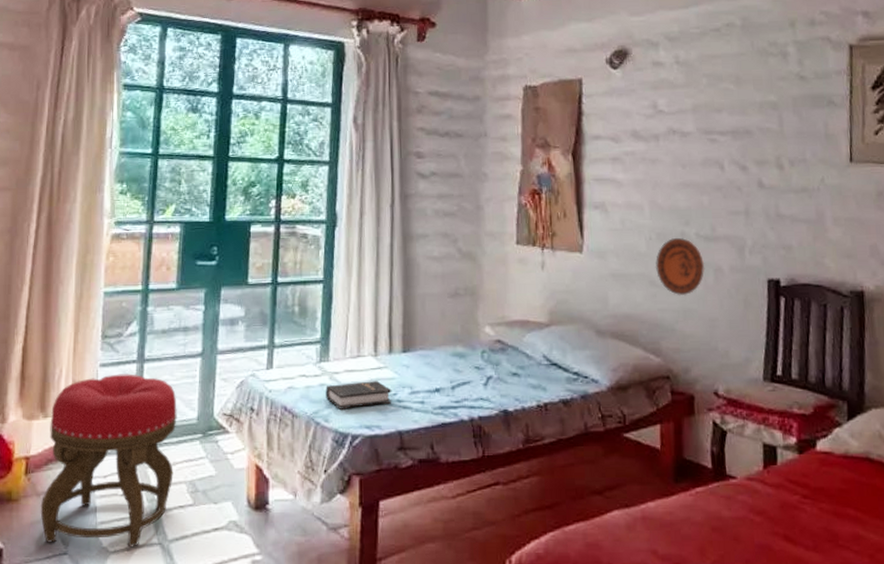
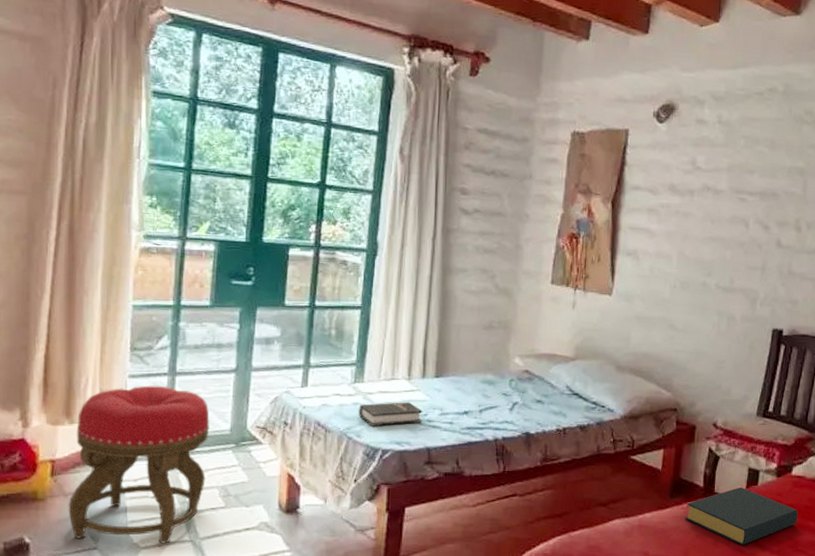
decorative plate: present [655,238,705,296] -> none [676,287,720,340]
hardback book: none [695,467,832,540] -> present [684,487,798,546]

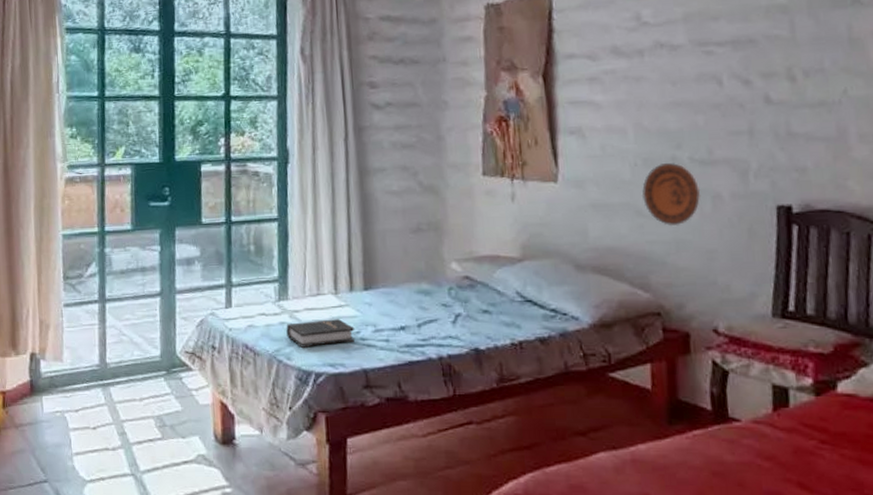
stool: present [68,385,210,544] -> none [19,313,141,477]
decorative plate: none [676,287,720,340] -> present [641,163,701,227]
hardback book: present [684,487,798,546] -> none [692,409,856,487]

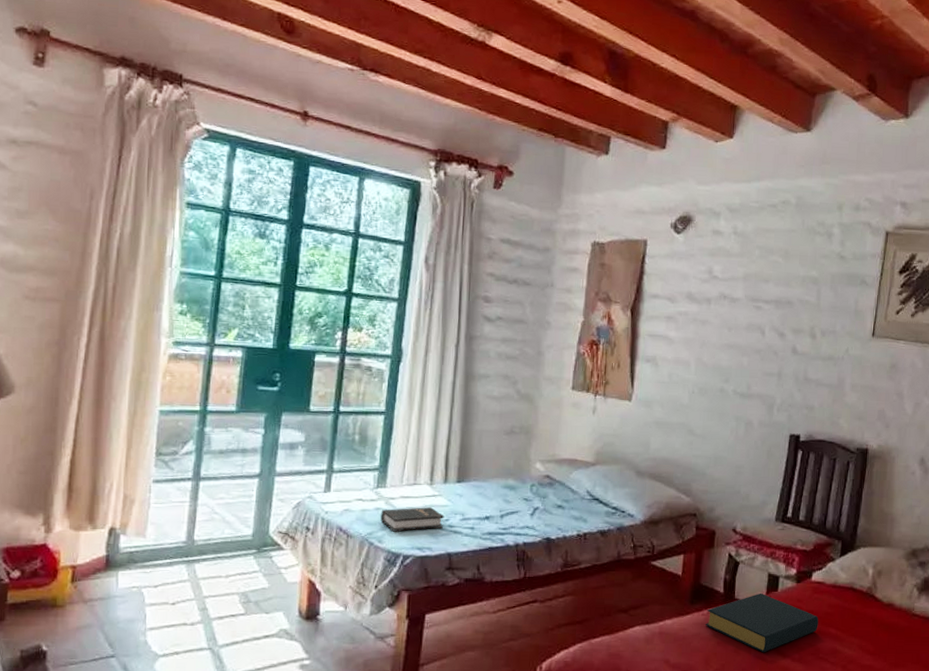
decorative plate: present [641,163,701,227] -> none [694,393,738,445]
hardback book: none [692,409,856,487] -> present [705,593,819,653]

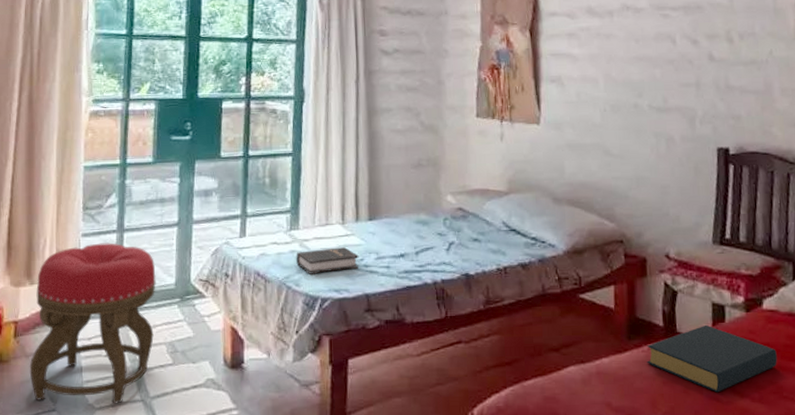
stool: none [87,490,232,652] -> present [29,243,156,404]

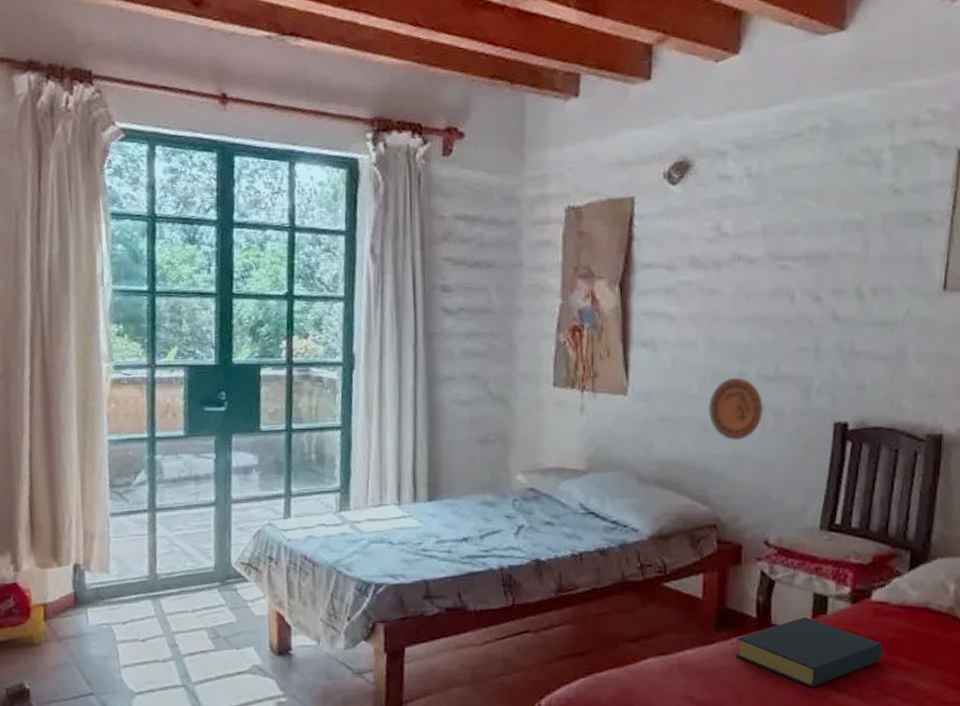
stool: present [29,243,156,404] -> none [62,523,194,689]
hardback book: present [296,247,359,274] -> none [347,530,417,559]
decorative plate: none [609,110,658,165] -> present [707,378,764,441]

